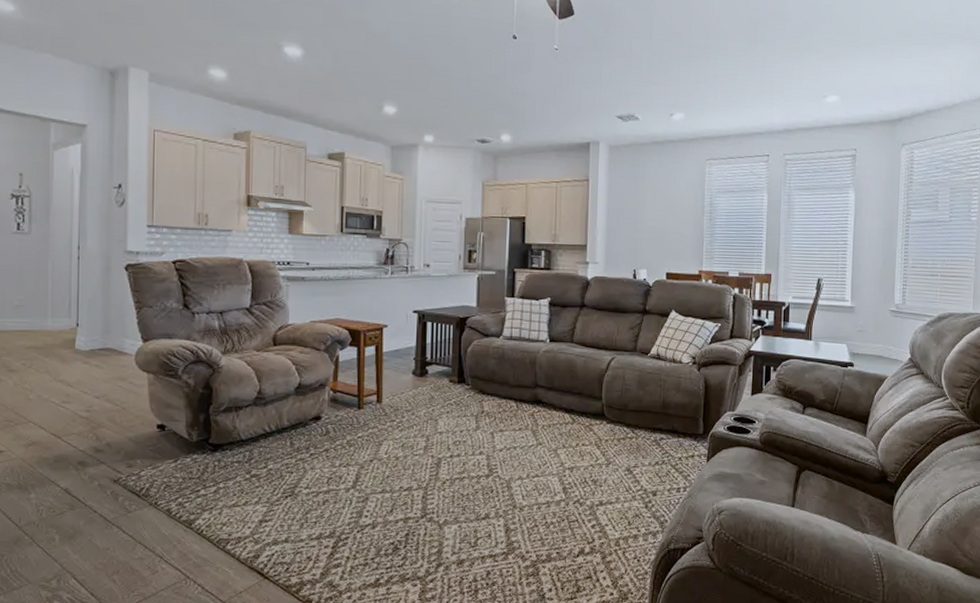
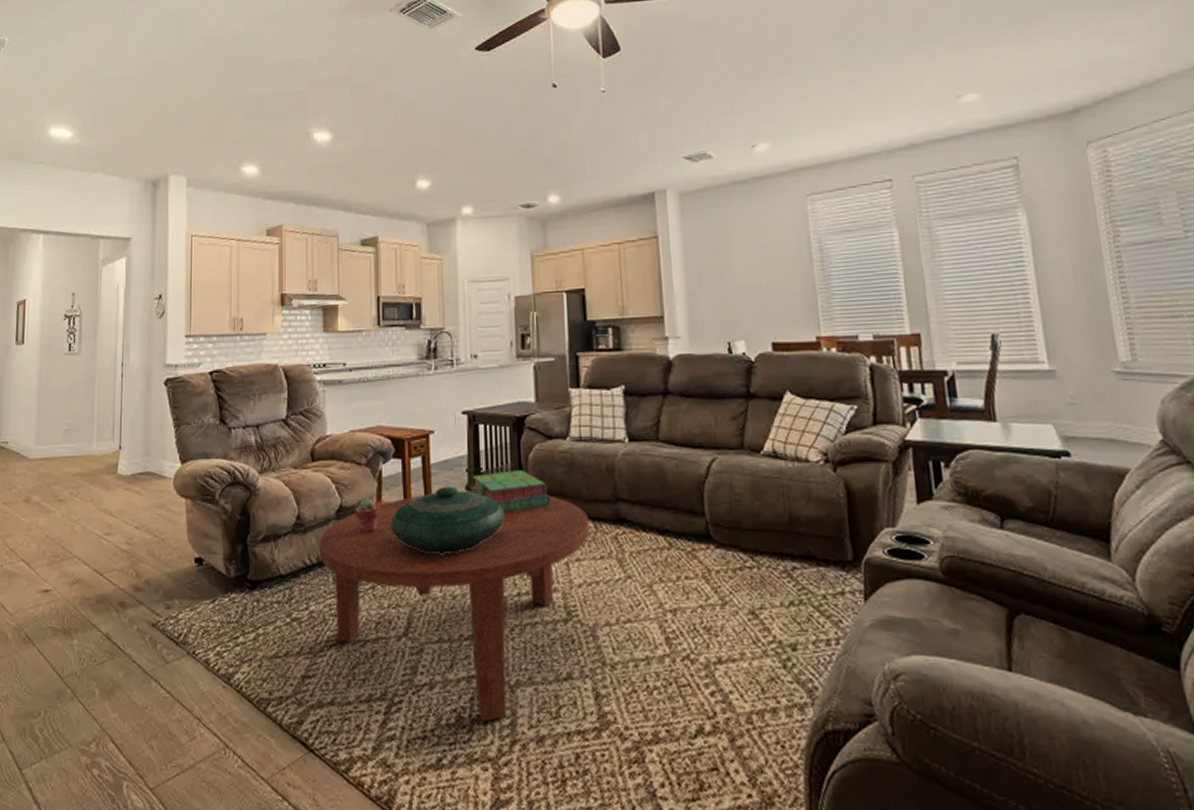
coffee table: none [279,375,513,551] -> present [320,490,590,721]
potted succulent: none [312,378,336,407] -> present [354,497,380,534]
decorative bowl: none [344,371,445,424] -> present [389,486,505,553]
stack of books: none [417,360,483,393] -> present [471,470,551,512]

